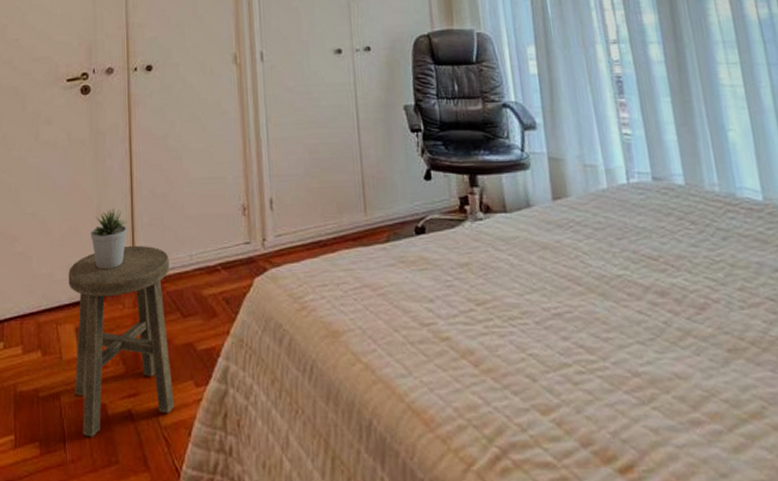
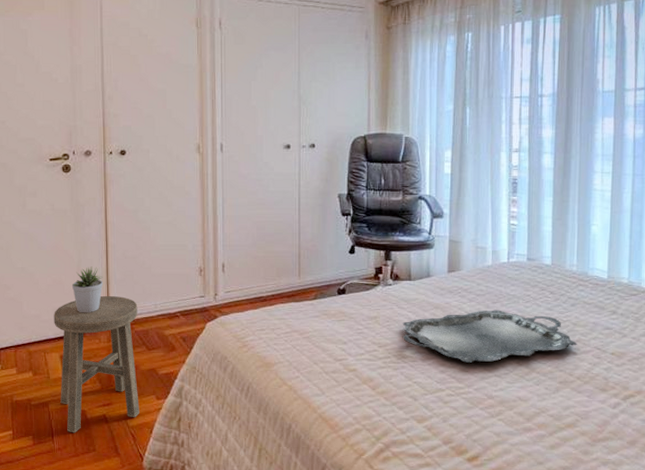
serving tray: none [502,248,741,324] -> present [402,310,577,363]

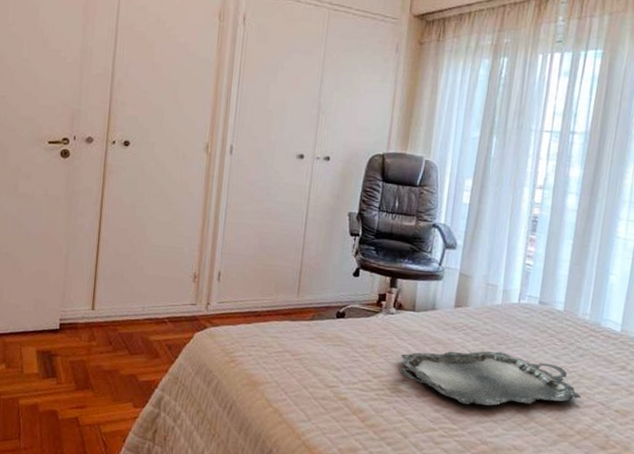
stool: present [54,295,139,433] -> none [31,292,125,434]
potted plant: present [71,266,103,313] -> none [57,259,91,309]

